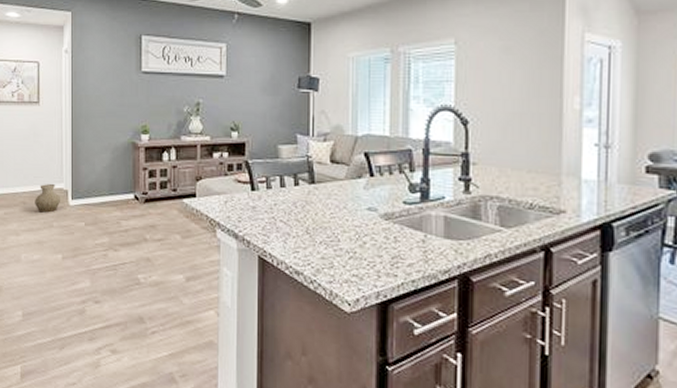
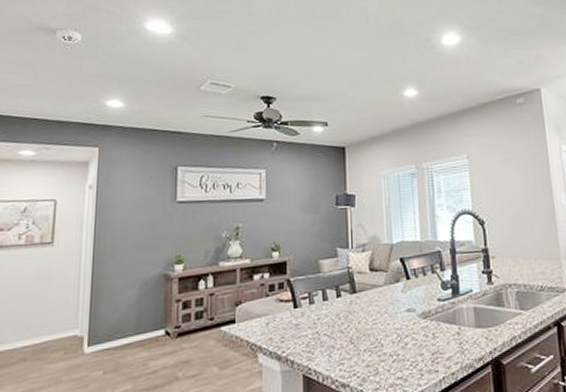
vase: present [35,184,61,213] -> none [39,332,74,368]

